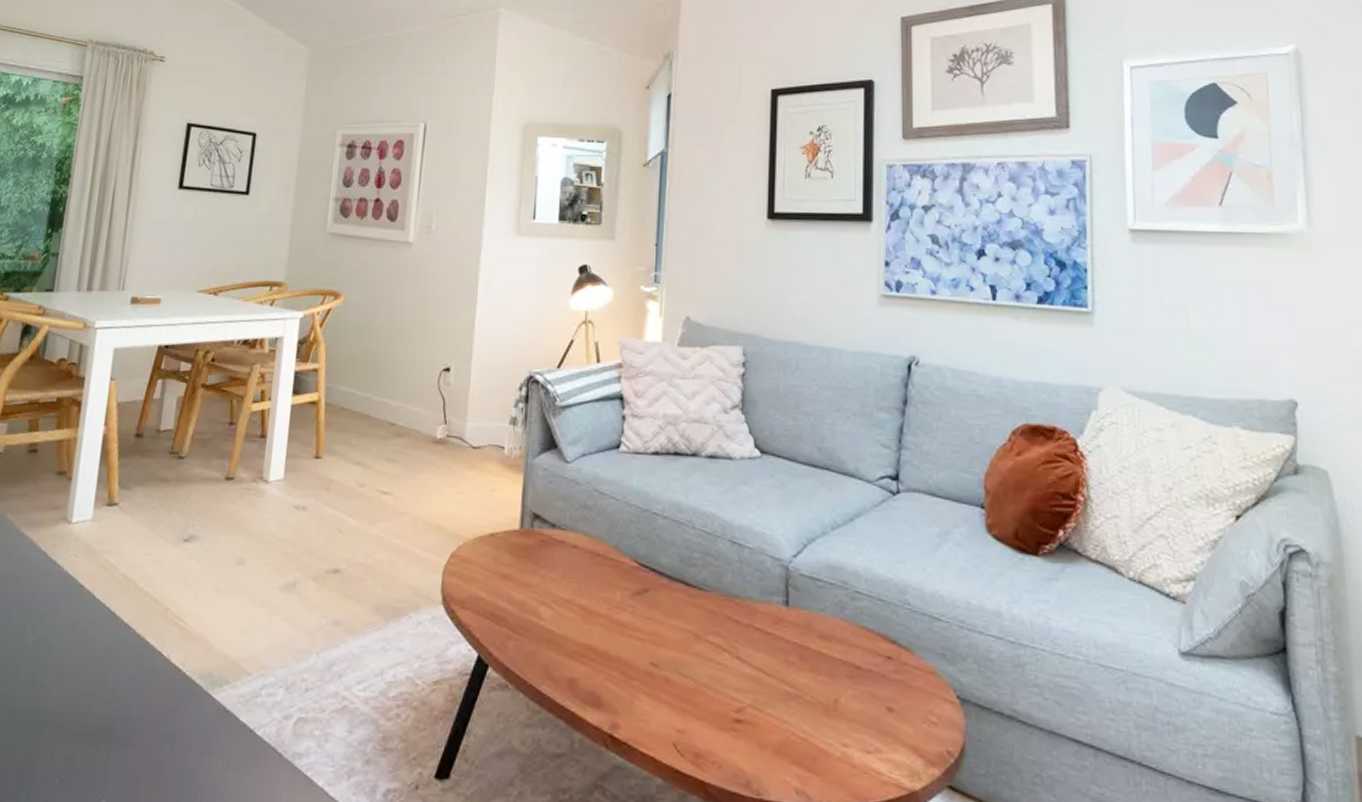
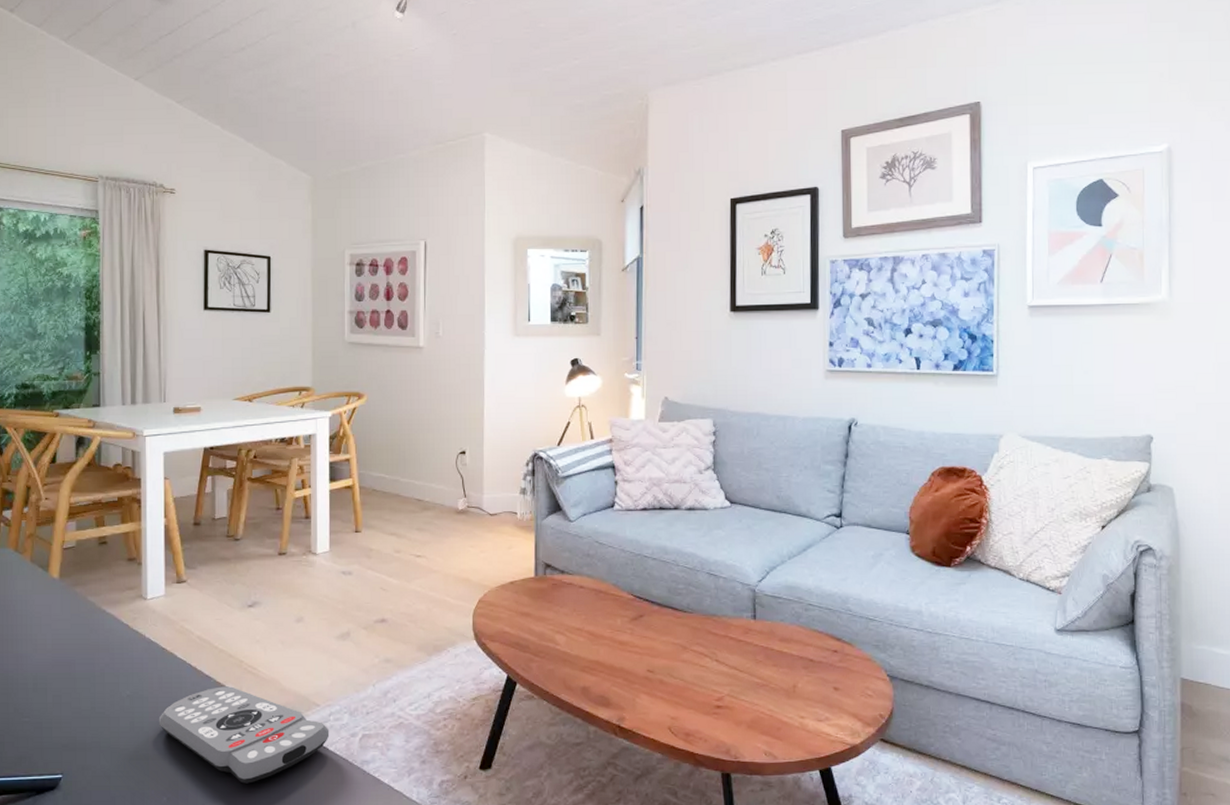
remote control: none [63,639,260,770] -> present [158,686,330,784]

